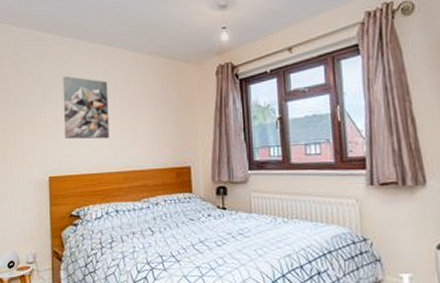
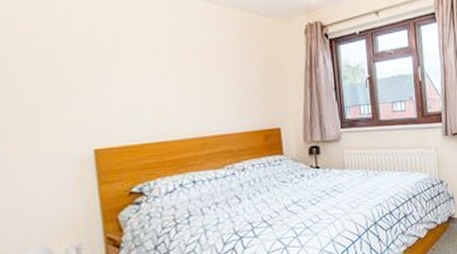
wall art: present [63,76,109,139] -> none [107,25,180,103]

